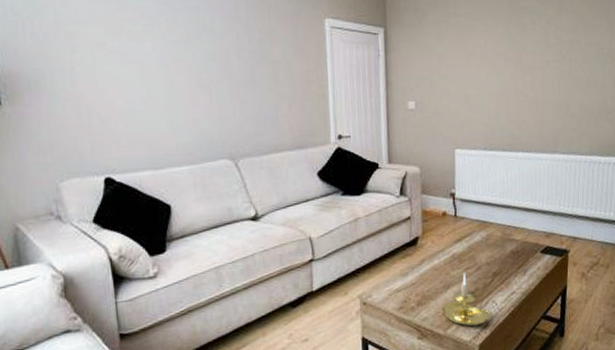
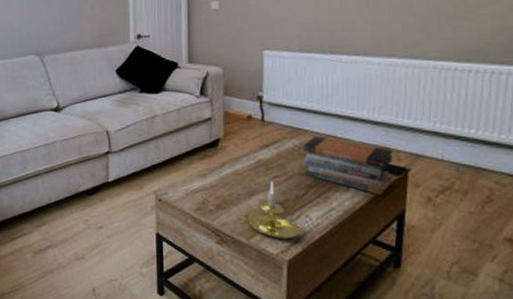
book stack: none [489,227,558,276] -> present [303,136,394,196]

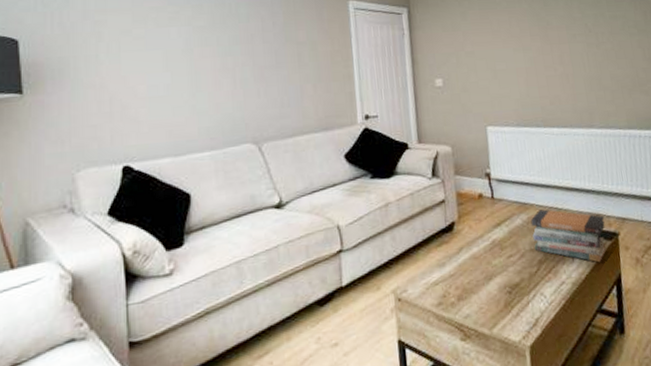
candle holder: present [244,181,307,239] -> none [484,261,543,324]

